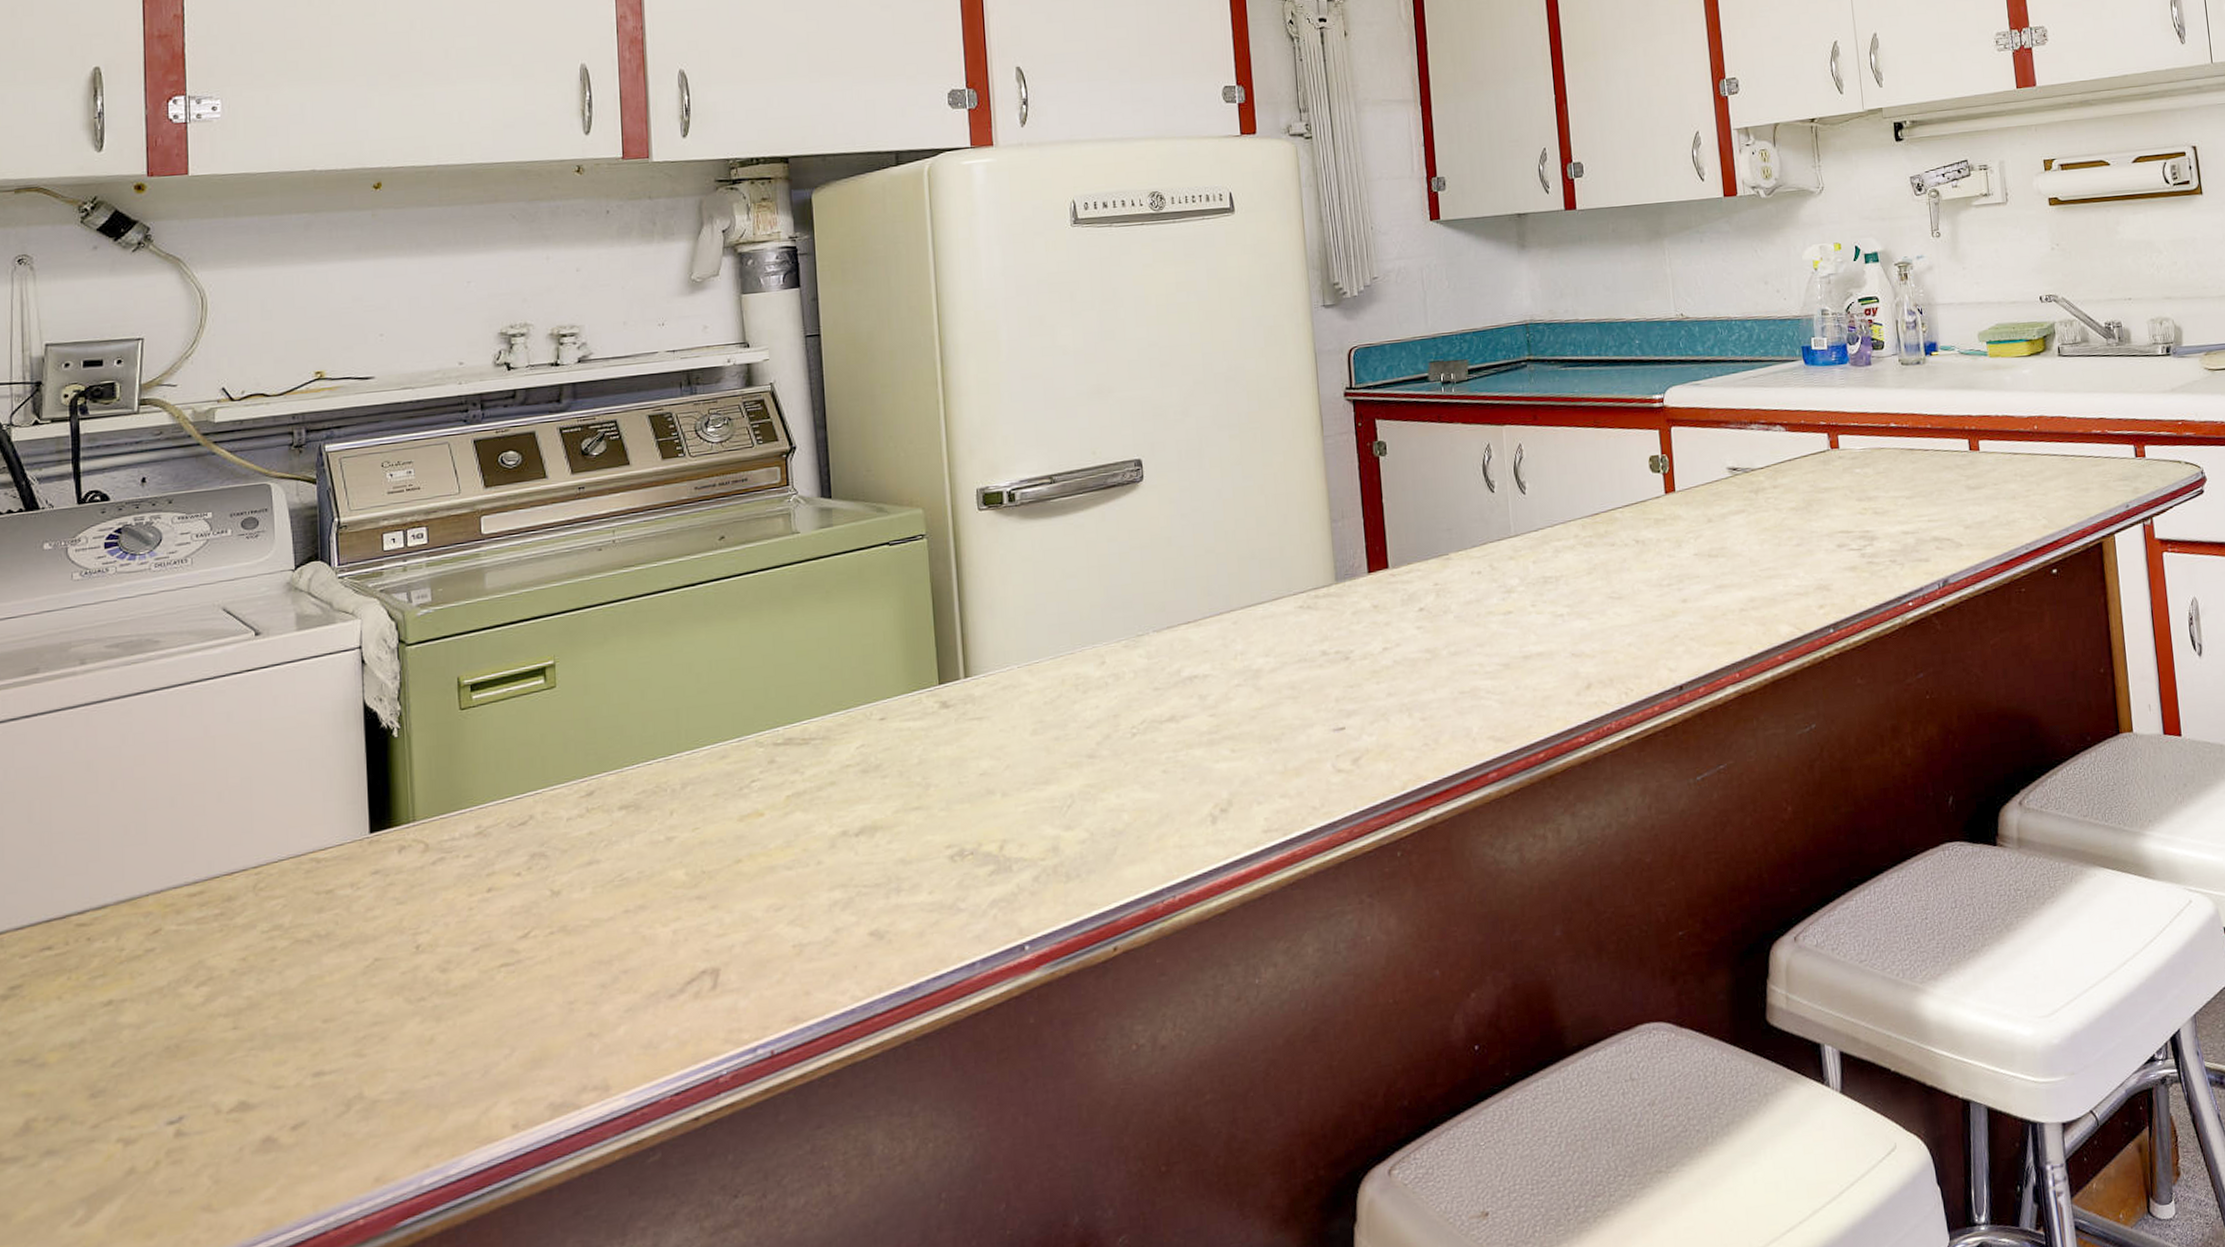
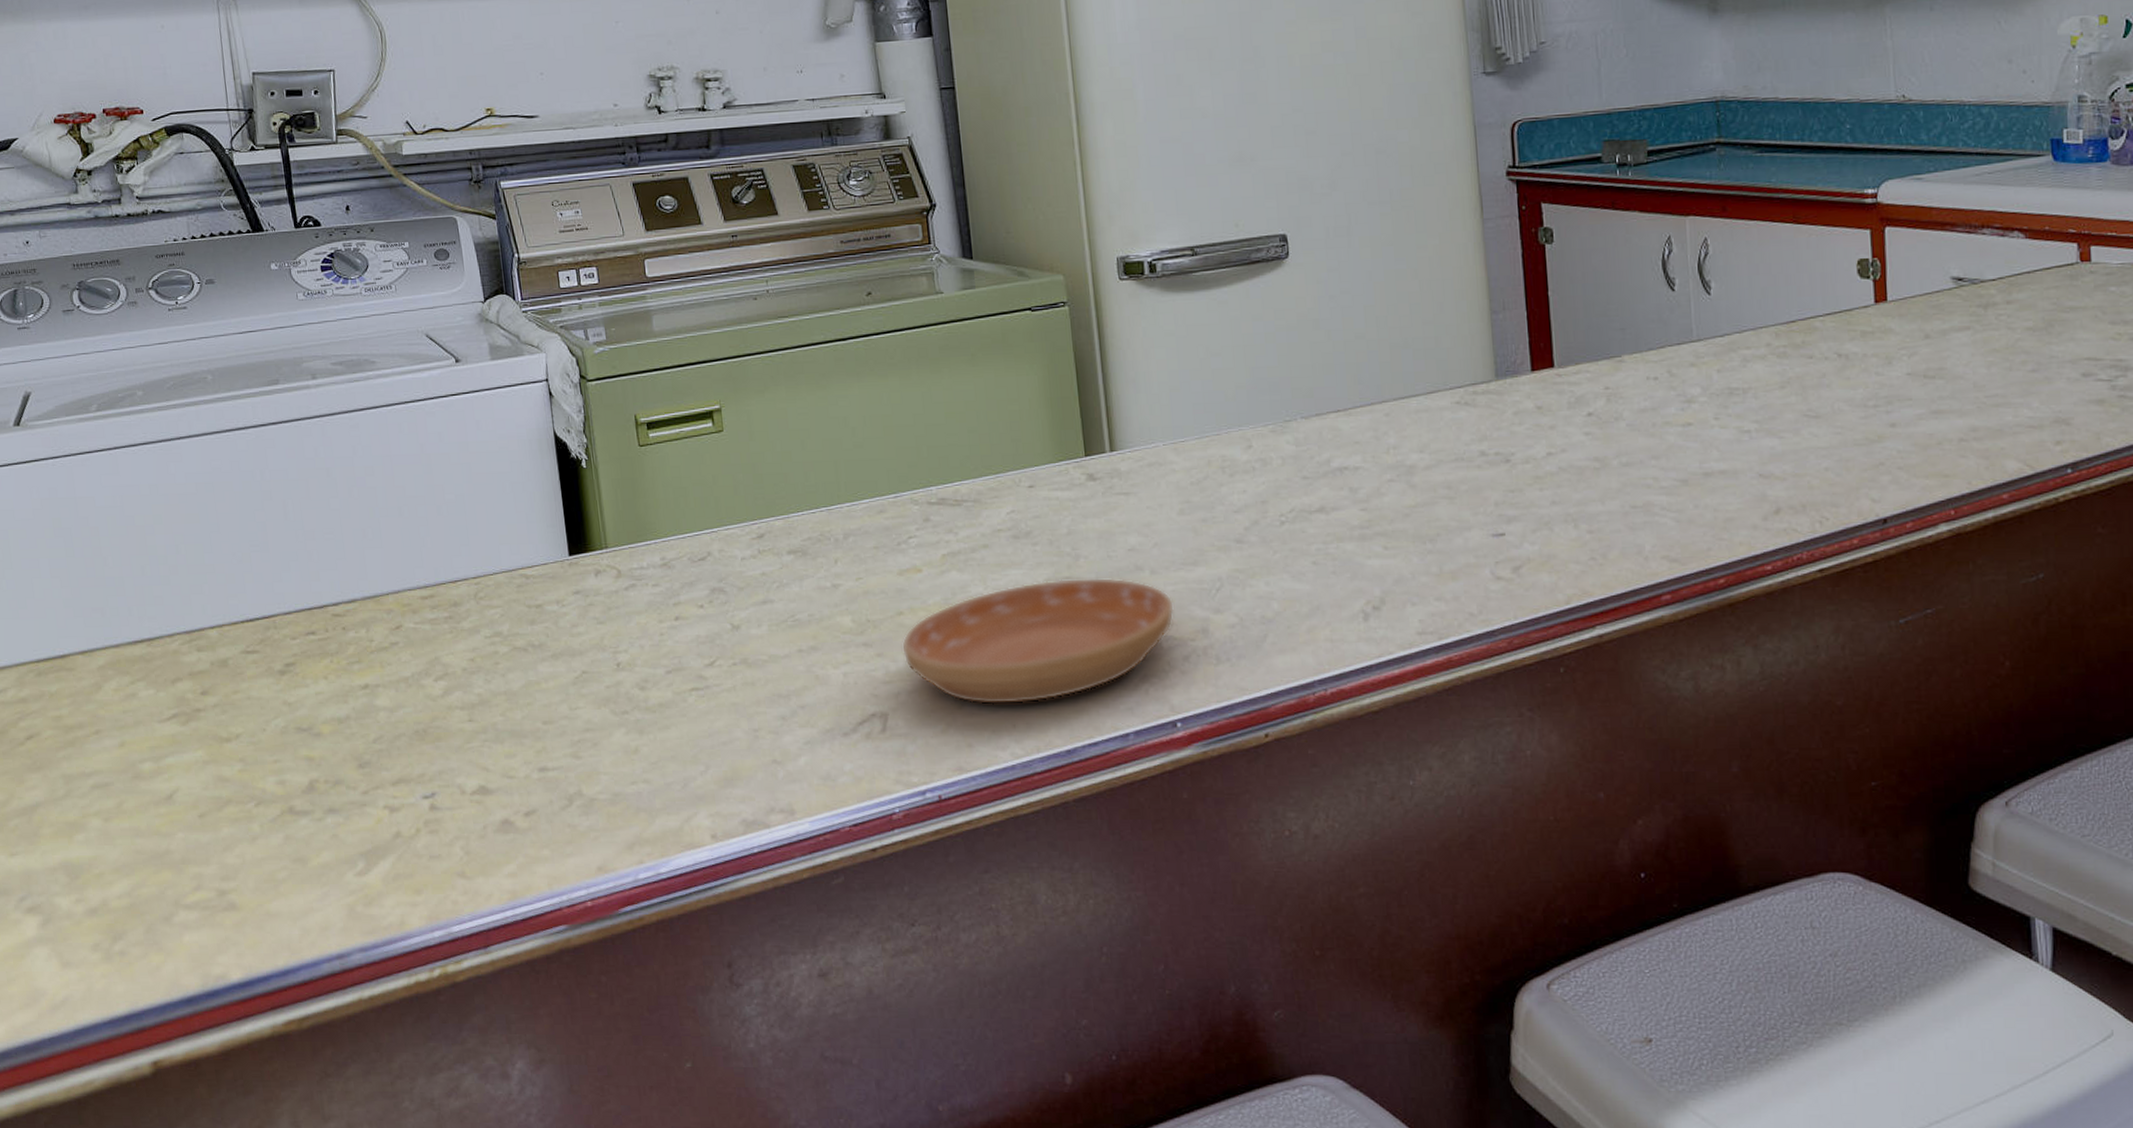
saucer: none [738,804,1025,948] -> present [901,577,1174,705]

